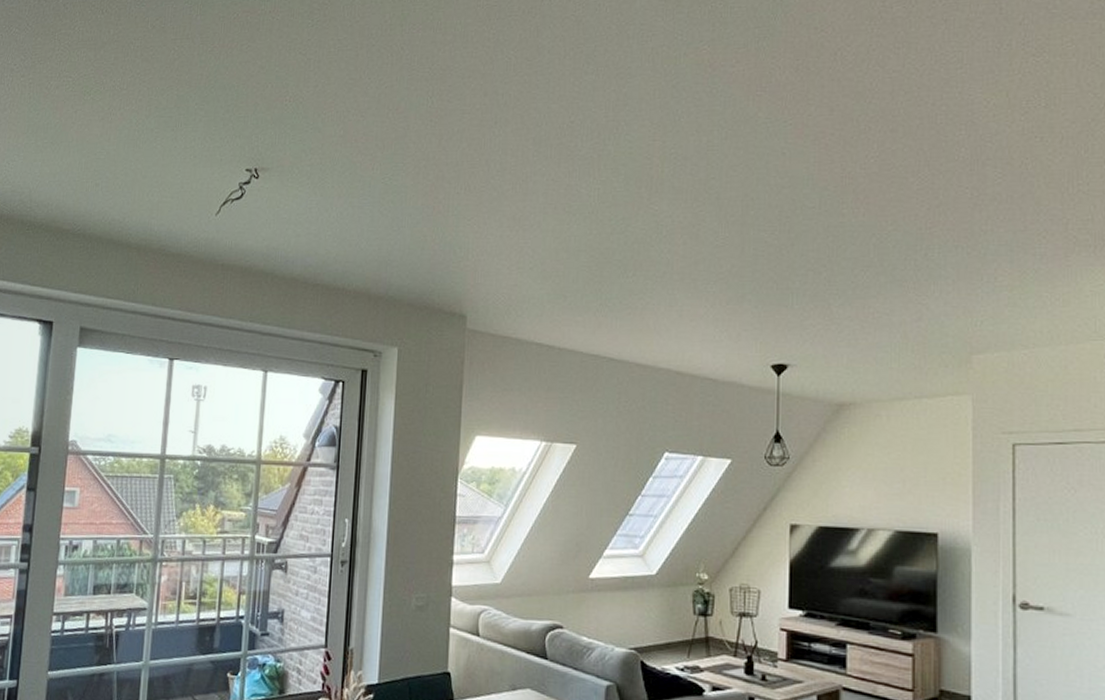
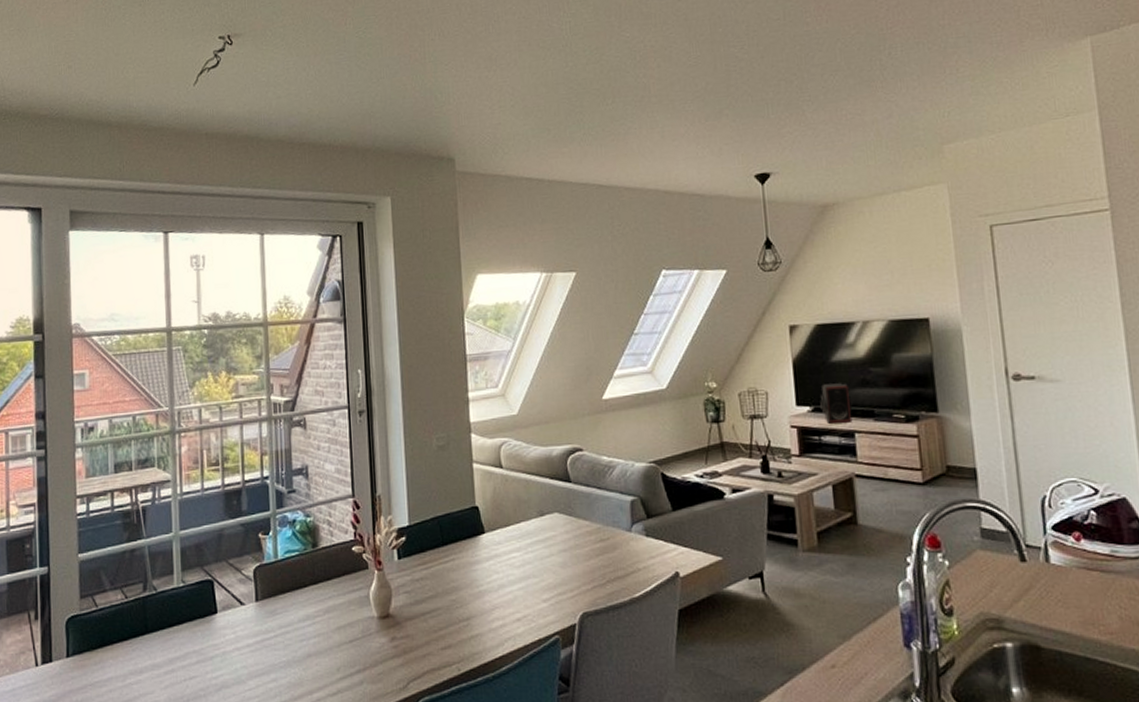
stereo: none [814,589,848,632] -> present [820,383,853,423]

